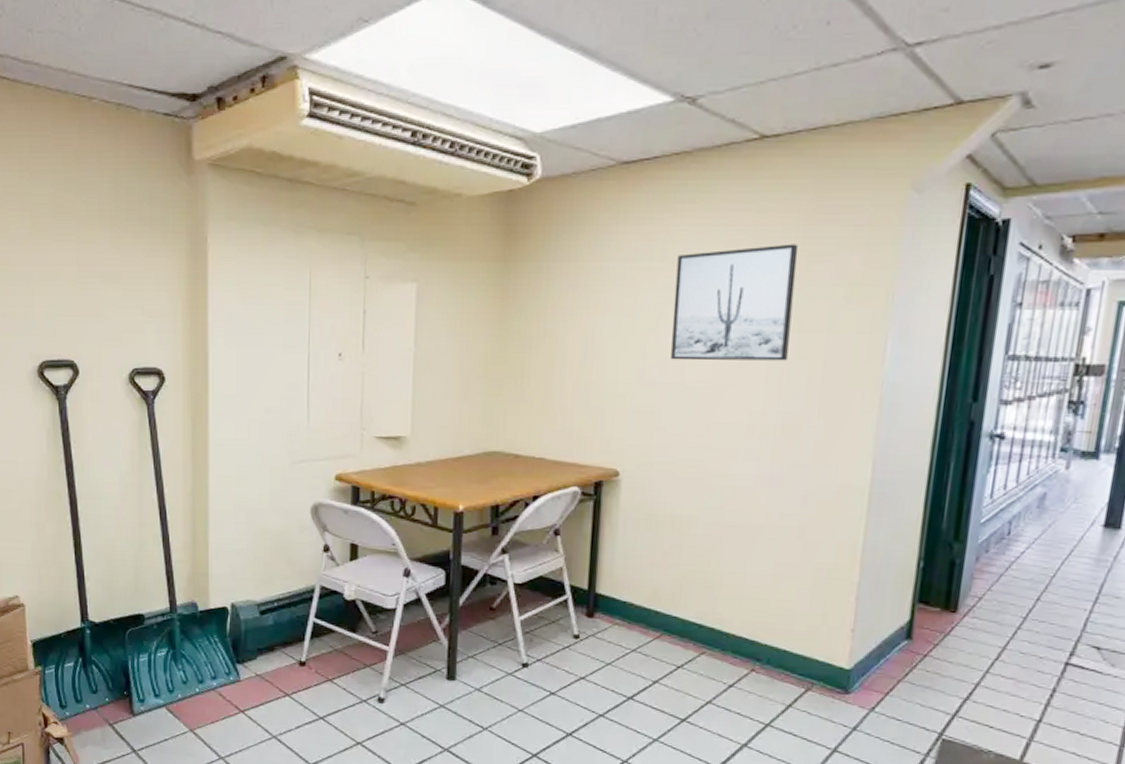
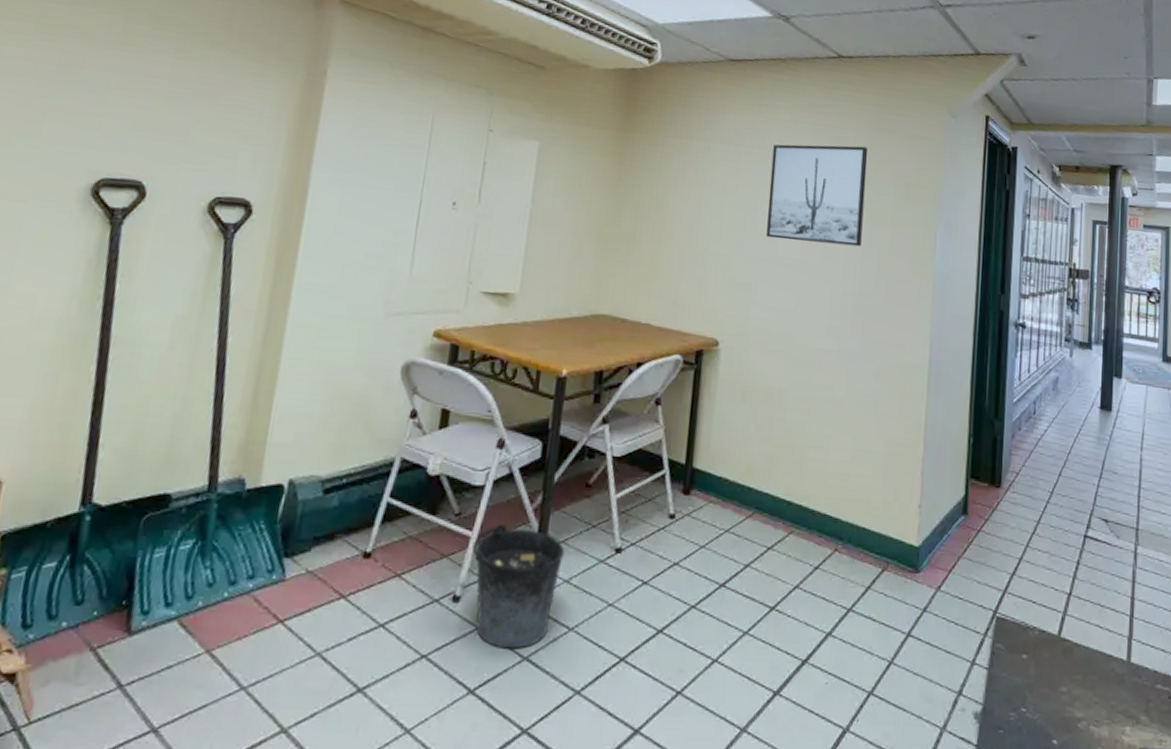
bucket: none [391,641,474,742] -> present [472,525,565,649]

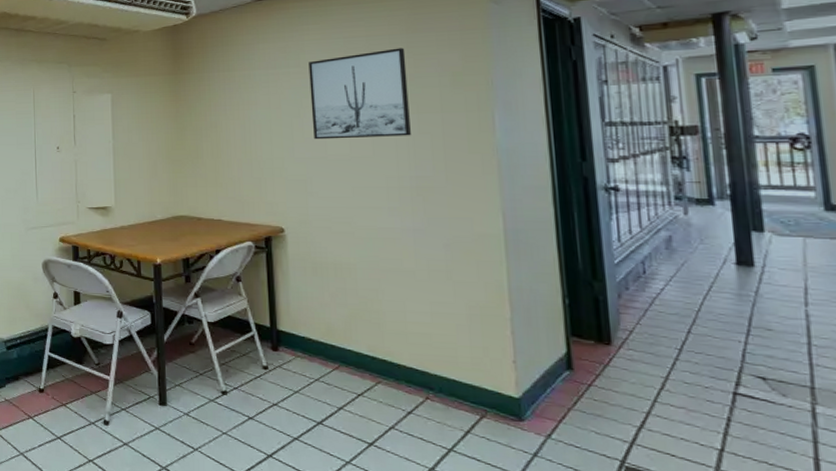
bucket: present [472,525,565,649] -> none [112,372,181,461]

